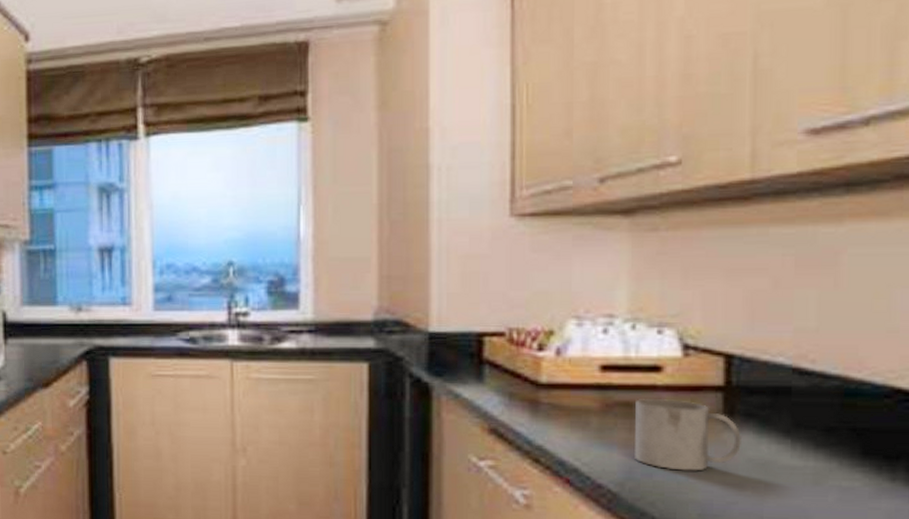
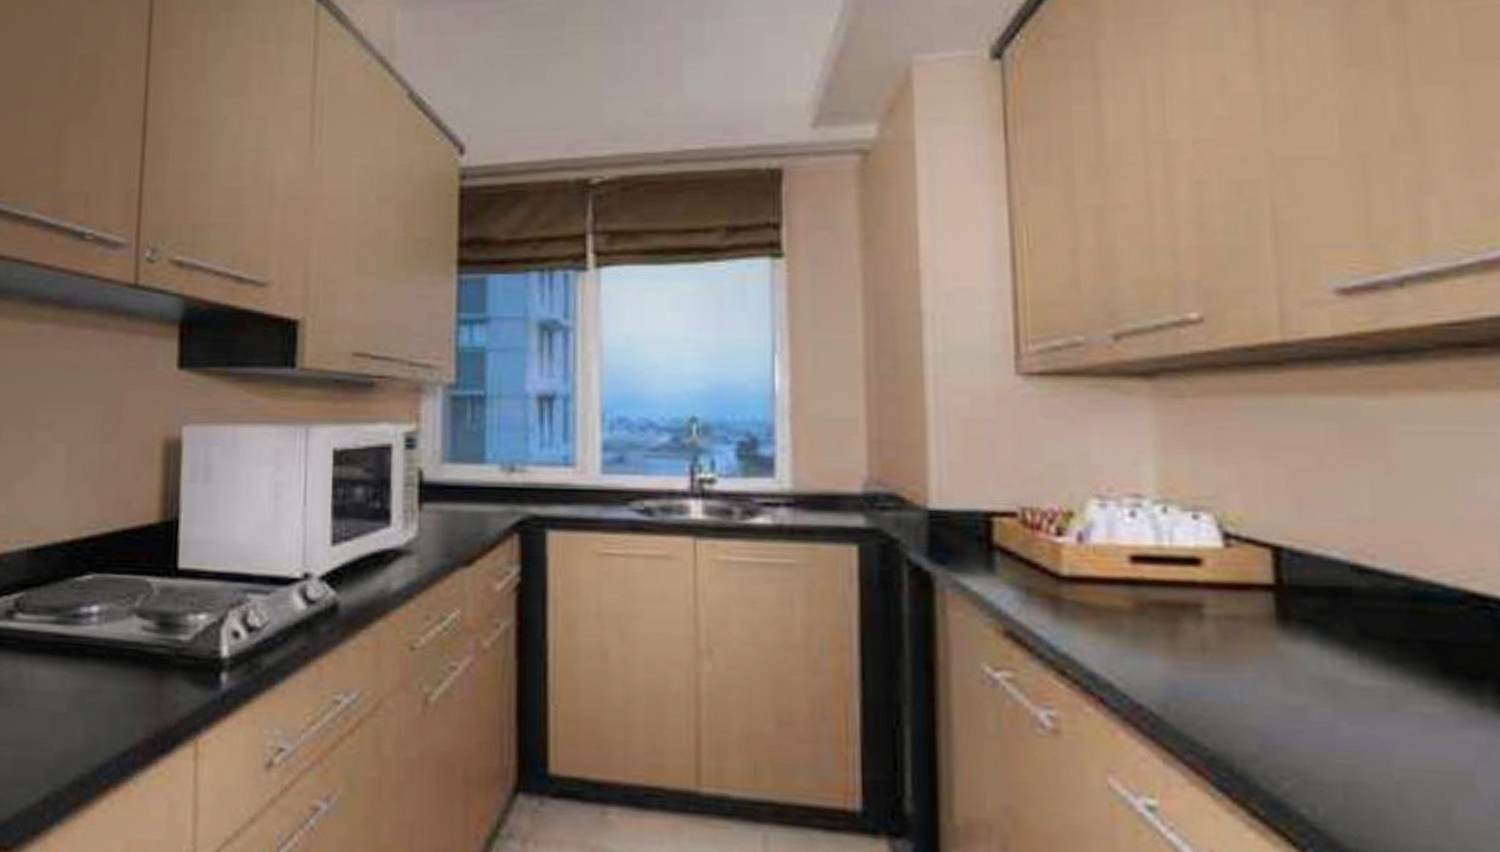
mug: present [635,398,743,471] -> none [1174,597,1302,690]

